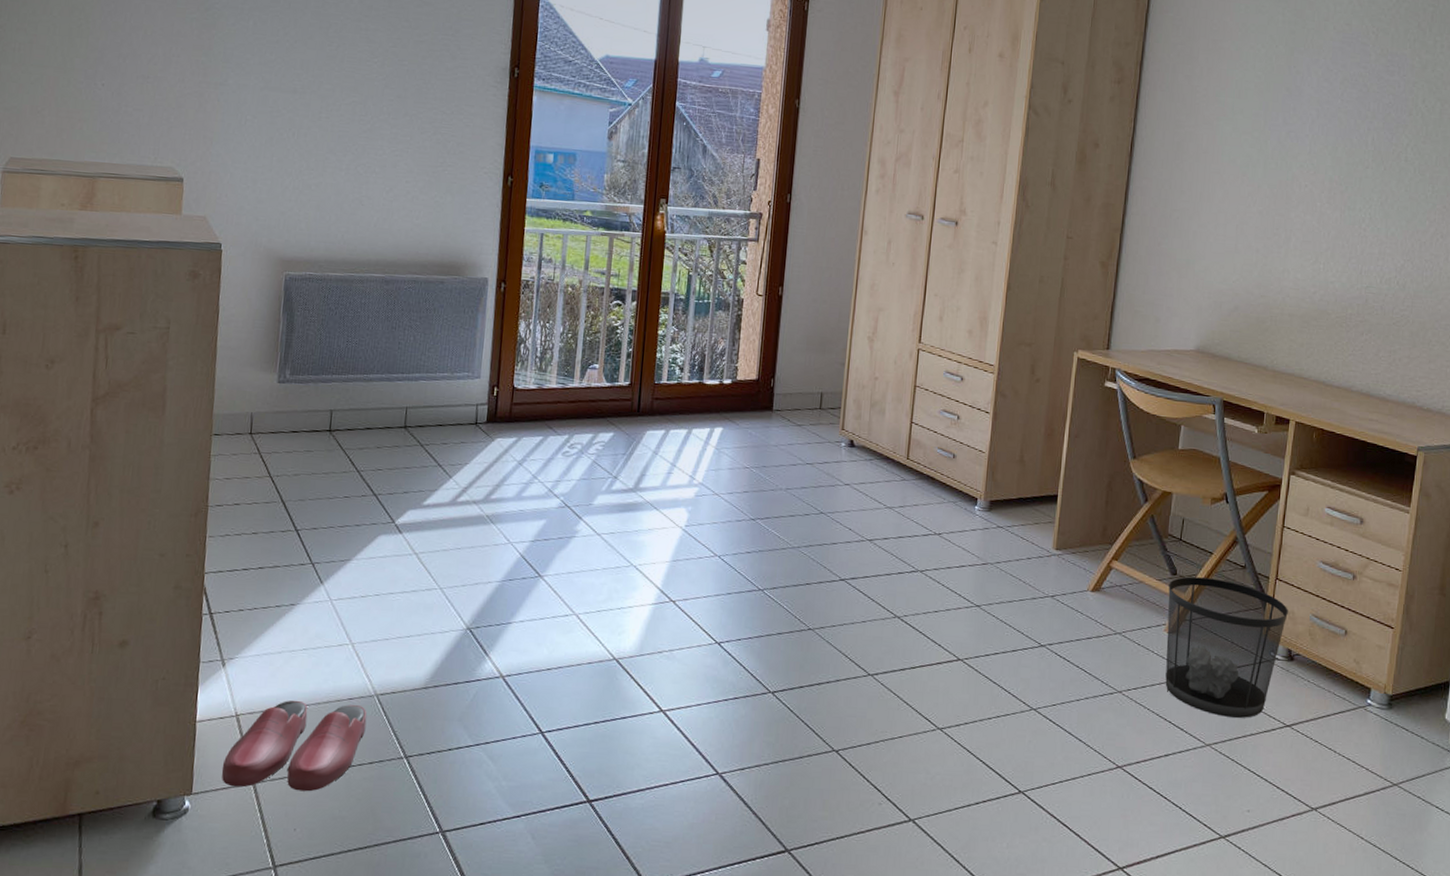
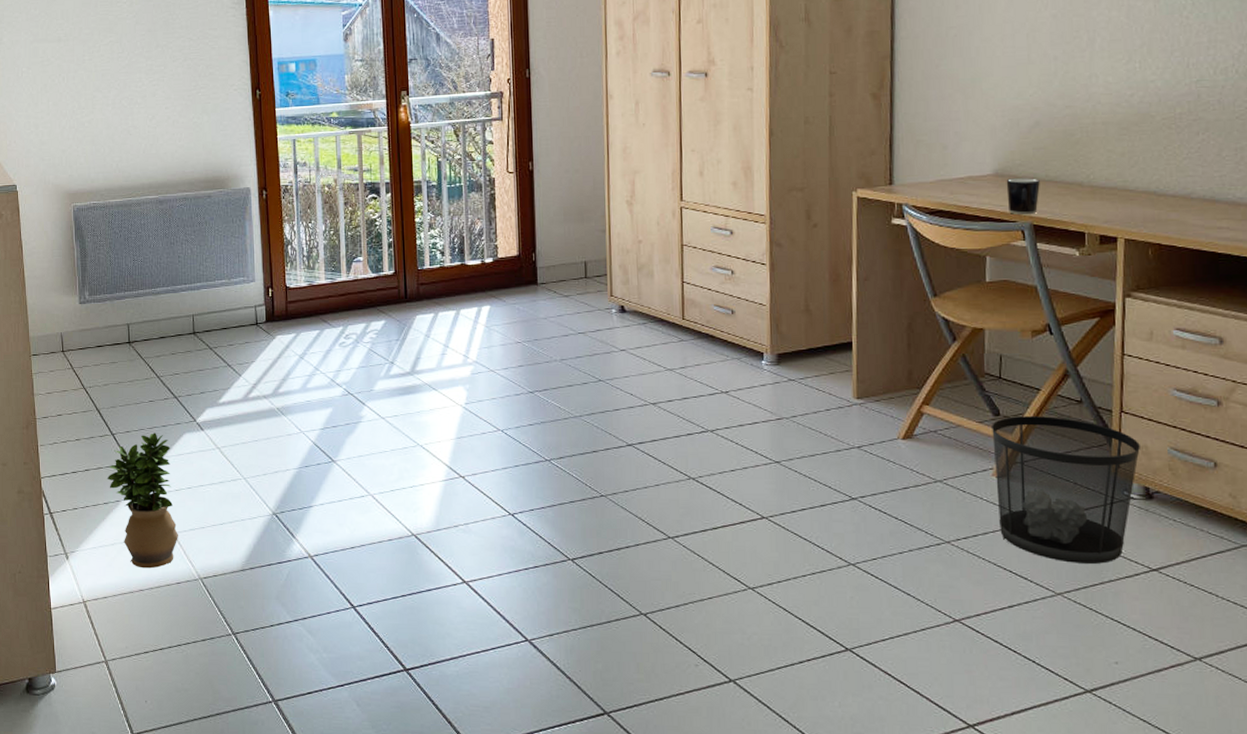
slippers: present [222,701,367,792] -> none [77,587,195,668]
potted plant: none [283,532,361,682] -> present [106,433,179,569]
mug: none [1204,356,1233,392] -> present [1006,178,1040,215]

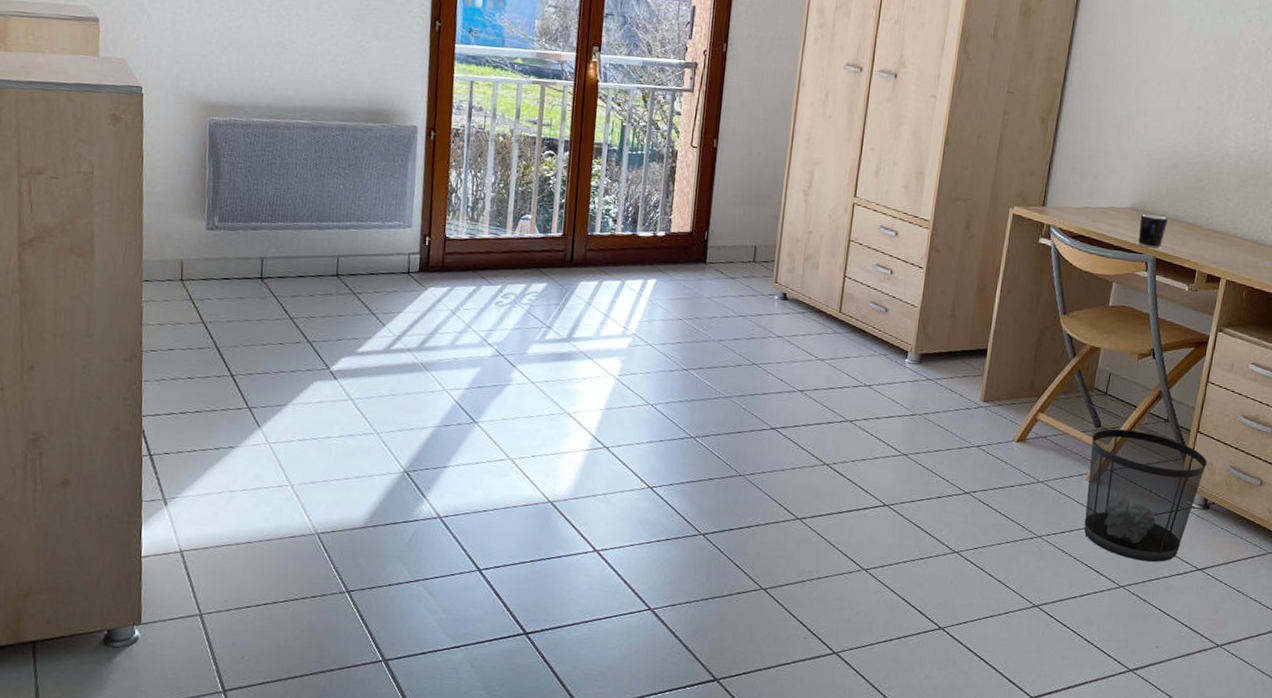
potted plant: present [106,433,179,569] -> none [220,377,298,521]

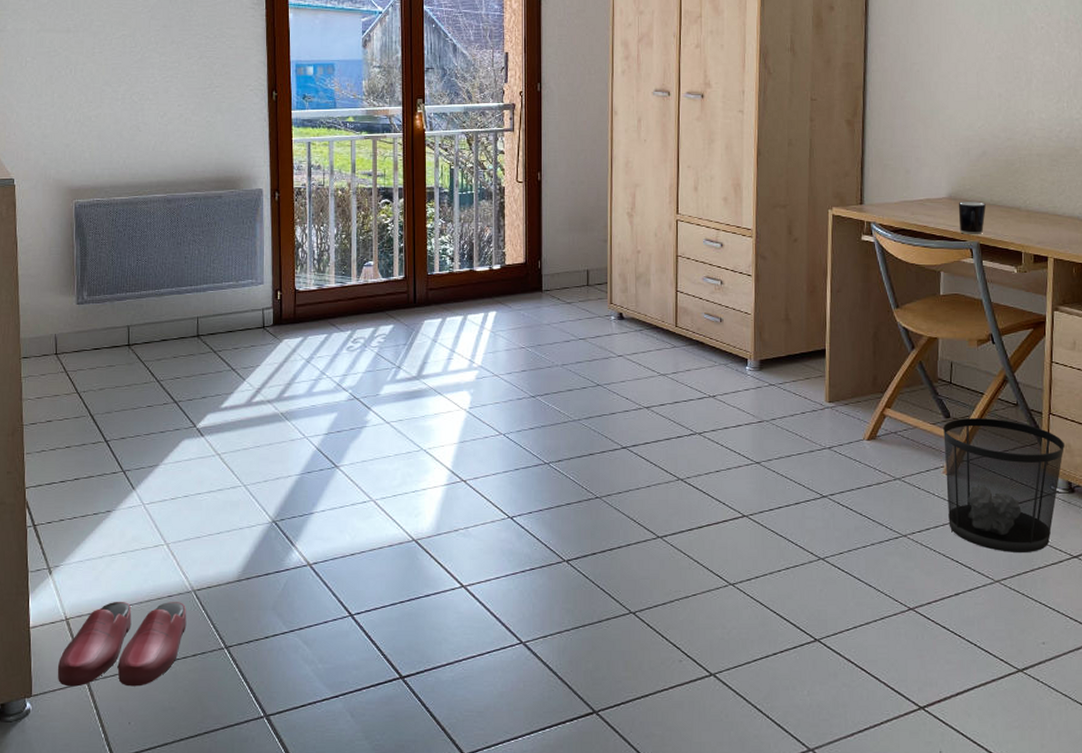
slippers: none [169,538,309,623] -> present [57,602,187,687]

